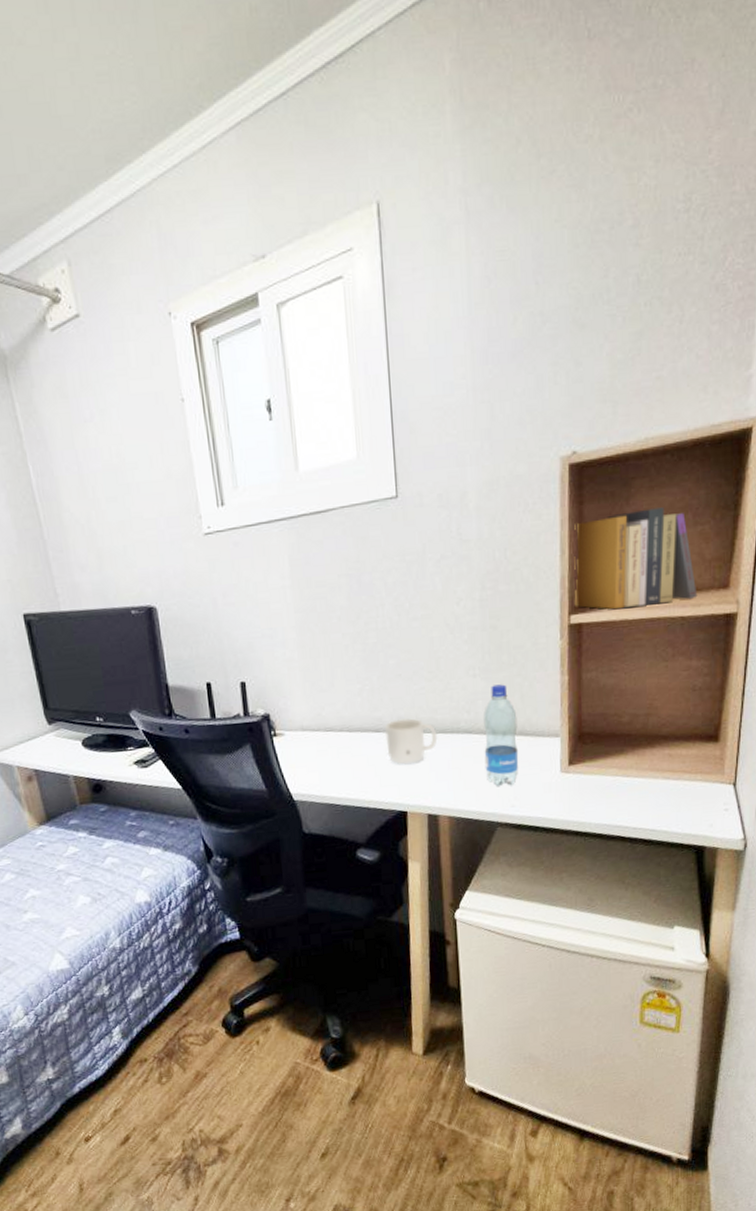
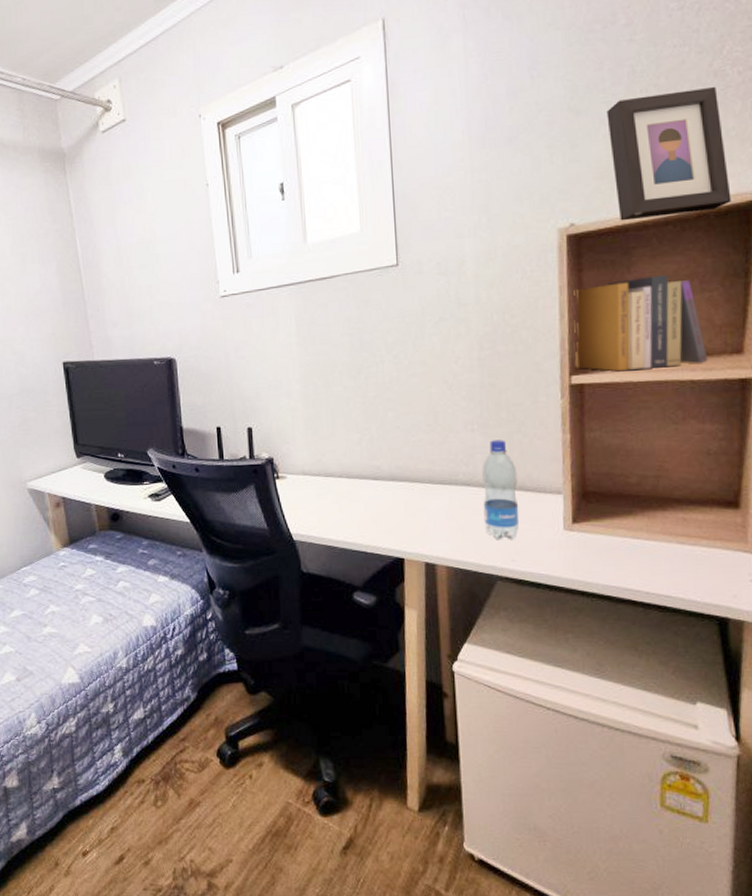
mug: present [384,718,438,765] -> none [382,468,436,513]
picture frame: none [611,301,726,449] -> present [606,86,732,221]

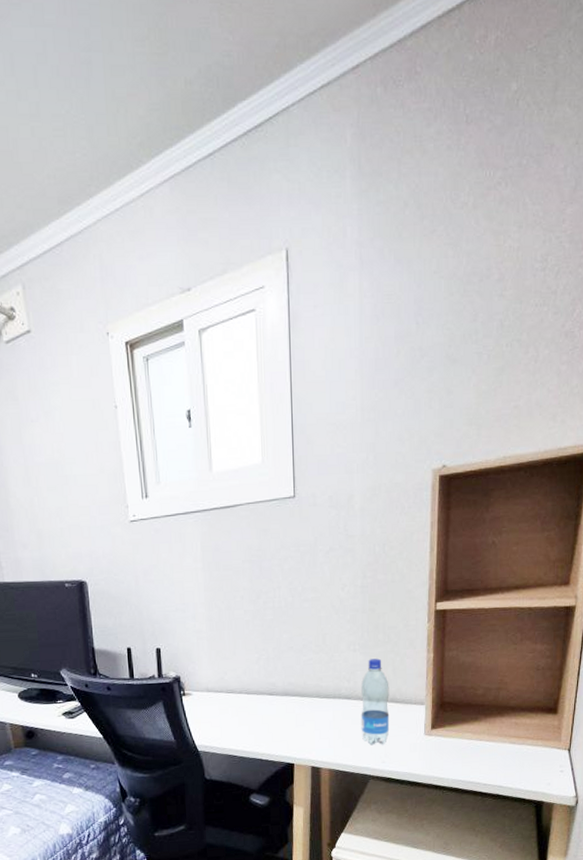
books: present [574,275,708,372] -> none [440,515,543,599]
picture frame: present [606,86,732,221] -> none [478,346,571,465]

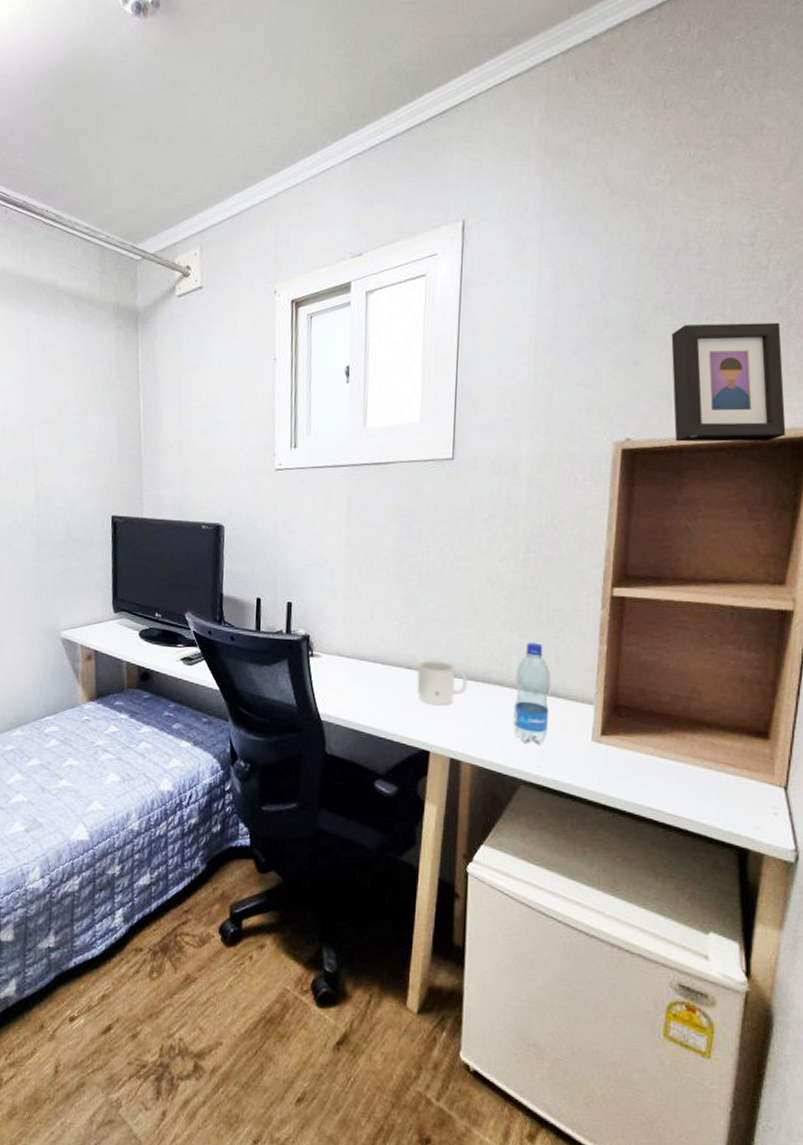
mug: none [277,684,322,724] -> present [416,660,468,706]
picture frame: none [478,346,571,465] -> present [671,322,786,442]

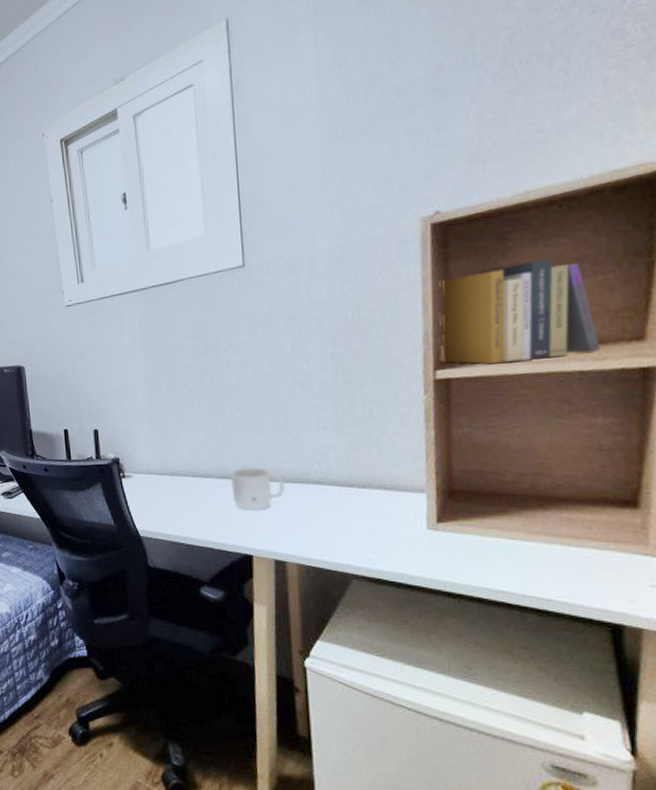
bottle: present [513,643,551,745] -> none [335,438,377,539]
books: none [618,498,750,591] -> present [439,259,601,365]
picture frame: present [671,322,786,442] -> none [478,47,632,205]

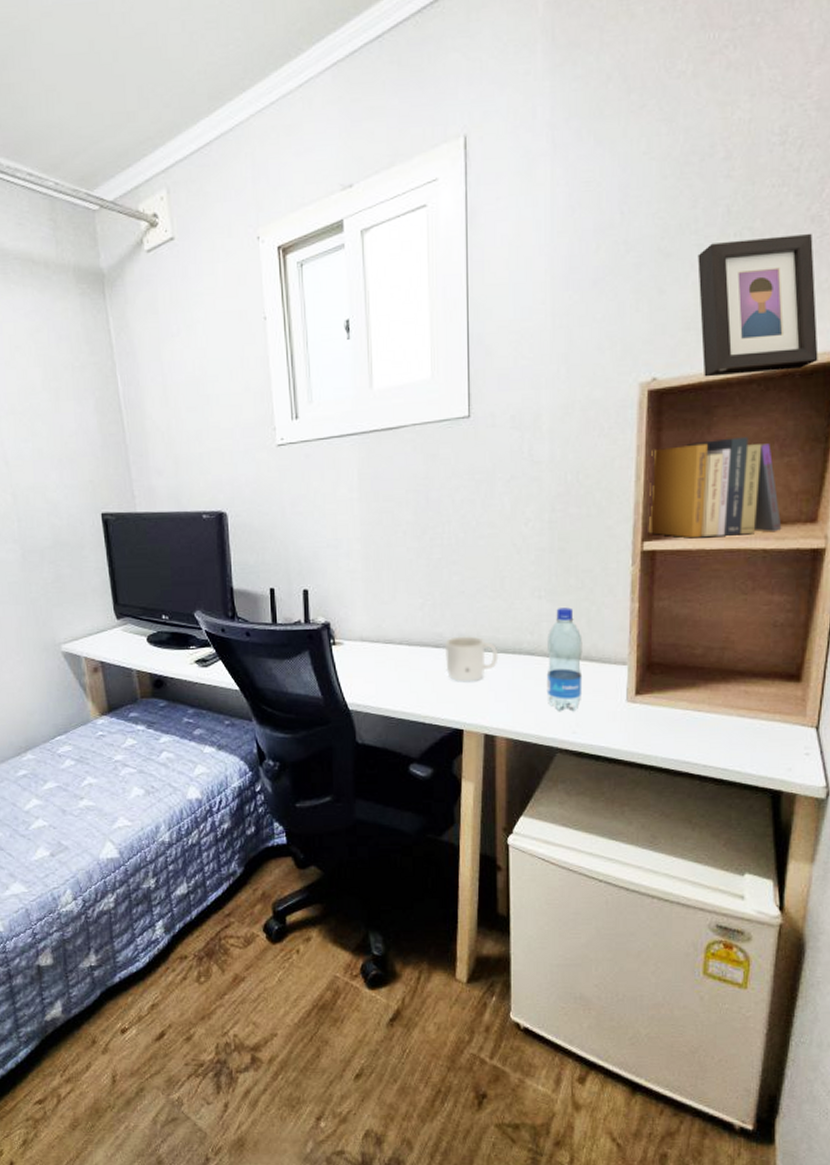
bottle: none [335,438,377,539] -> present [546,607,583,712]
picture frame: none [478,47,632,205] -> present [697,233,819,377]

